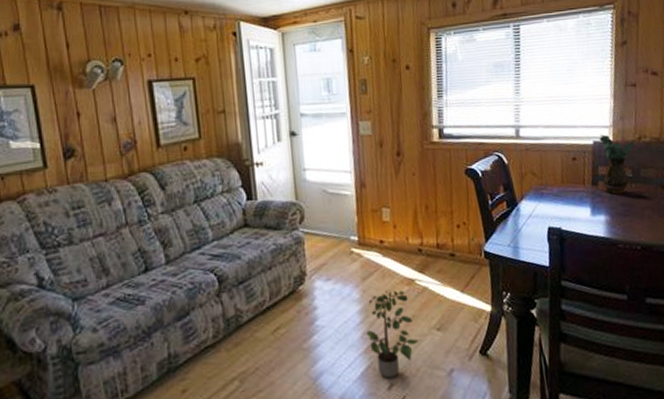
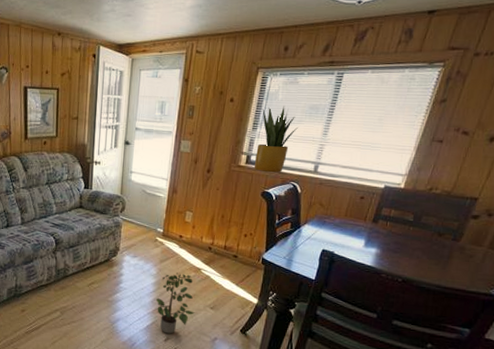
planter: none [444,67,487,146] -> present [254,106,298,173]
vase: present [599,133,635,195] -> none [383,179,424,234]

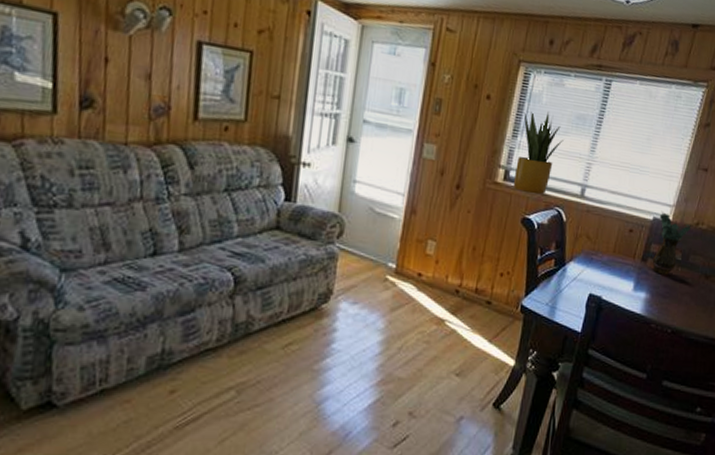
potted plant: present [156,272,195,334] -> none [383,325,435,415]
vase: none [383,179,424,234] -> present [652,210,691,275]

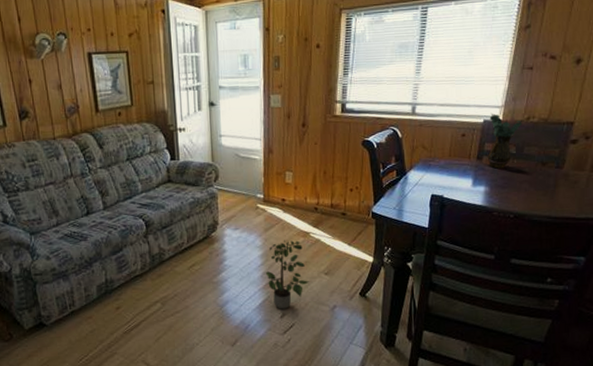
potted plant: none [383,325,435,415] -> present [266,240,309,309]
planter: present [513,111,564,195] -> none [350,47,390,120]

